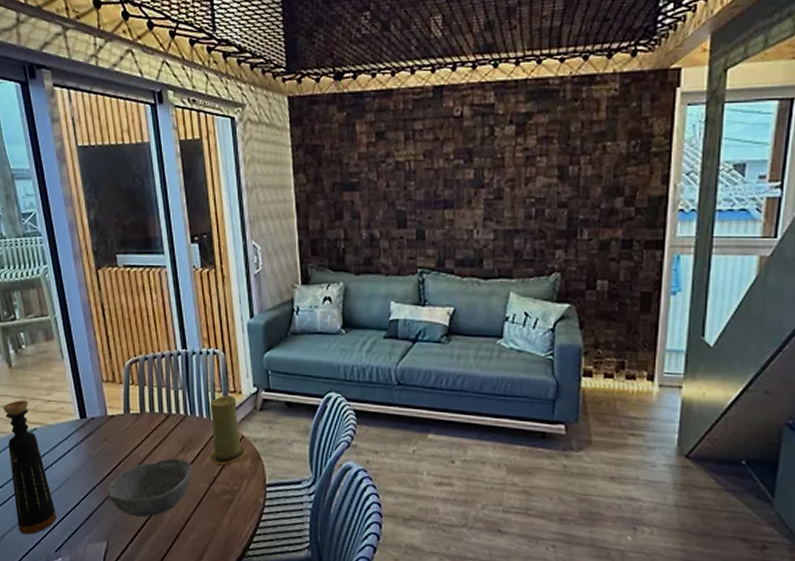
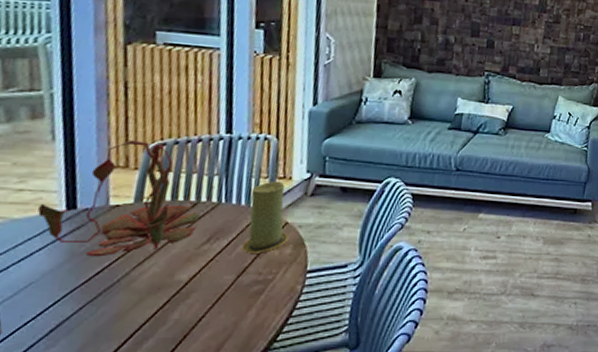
plant: none [62,356,173,460] -> present [37,139,201,257]
bowl: present [107,458,191,518] -> none [90,250,217,321]

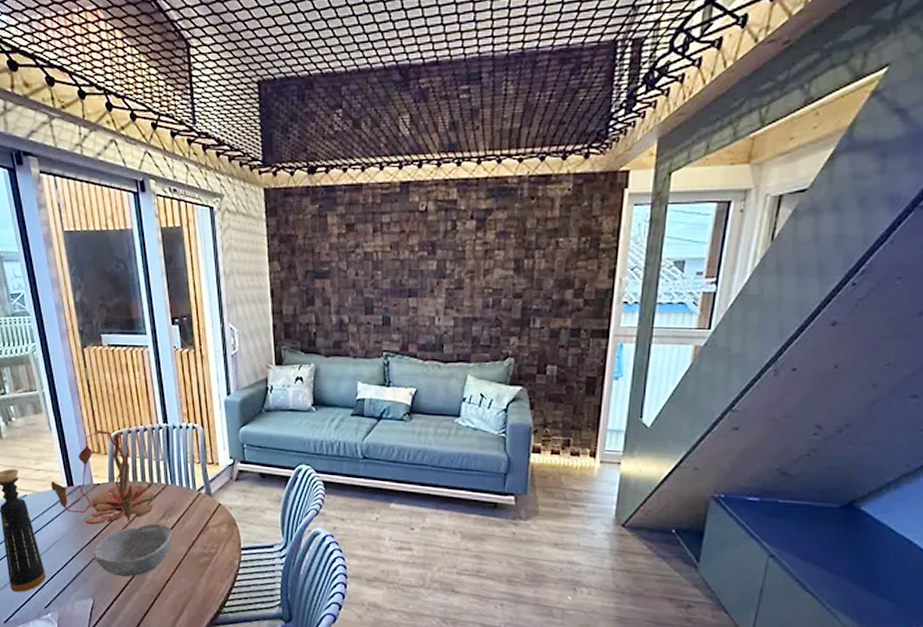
bowl: none [90,250,217,321] -> present [93,523,172,577]
candle: present [242,181,289,253] -> none [189,466,223,530]

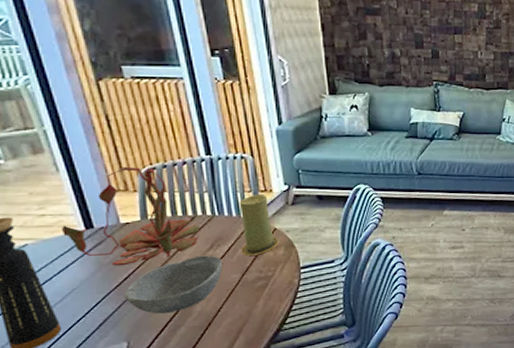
candle: none [189,466,223,530] -> present [239,194,280,256]

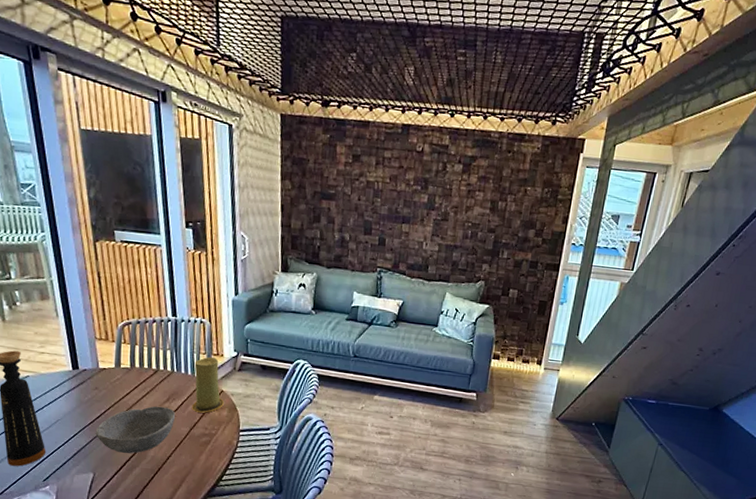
plant: present [61,166,200,266] -> none [54,318,161,406]

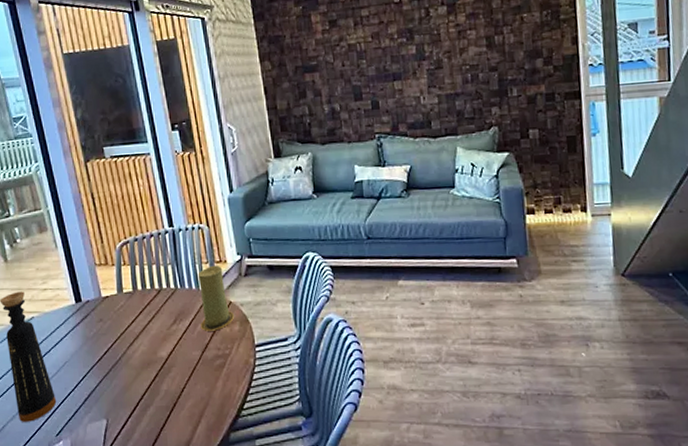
bowl: present [95,406,175,454] -> none [104,330,184,392]

